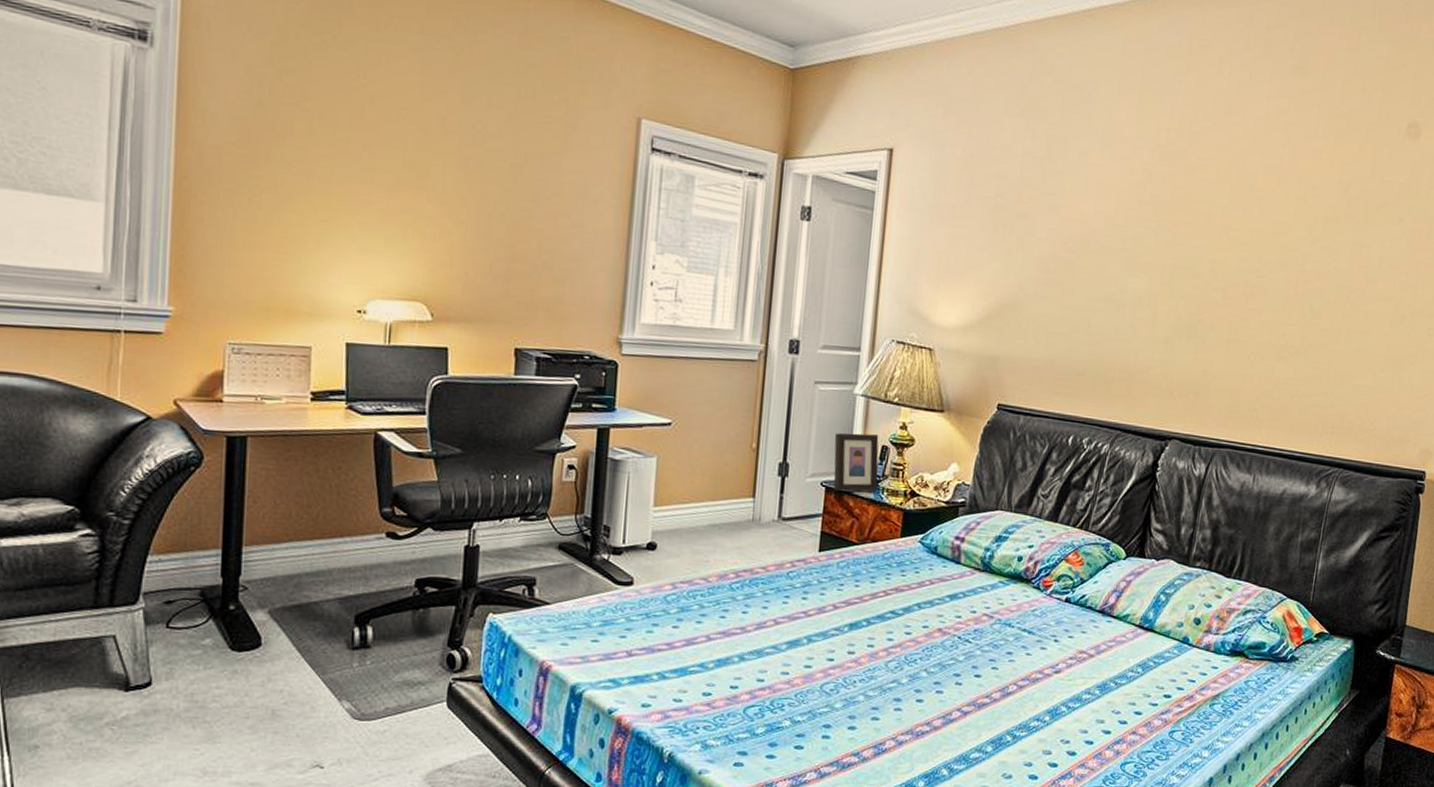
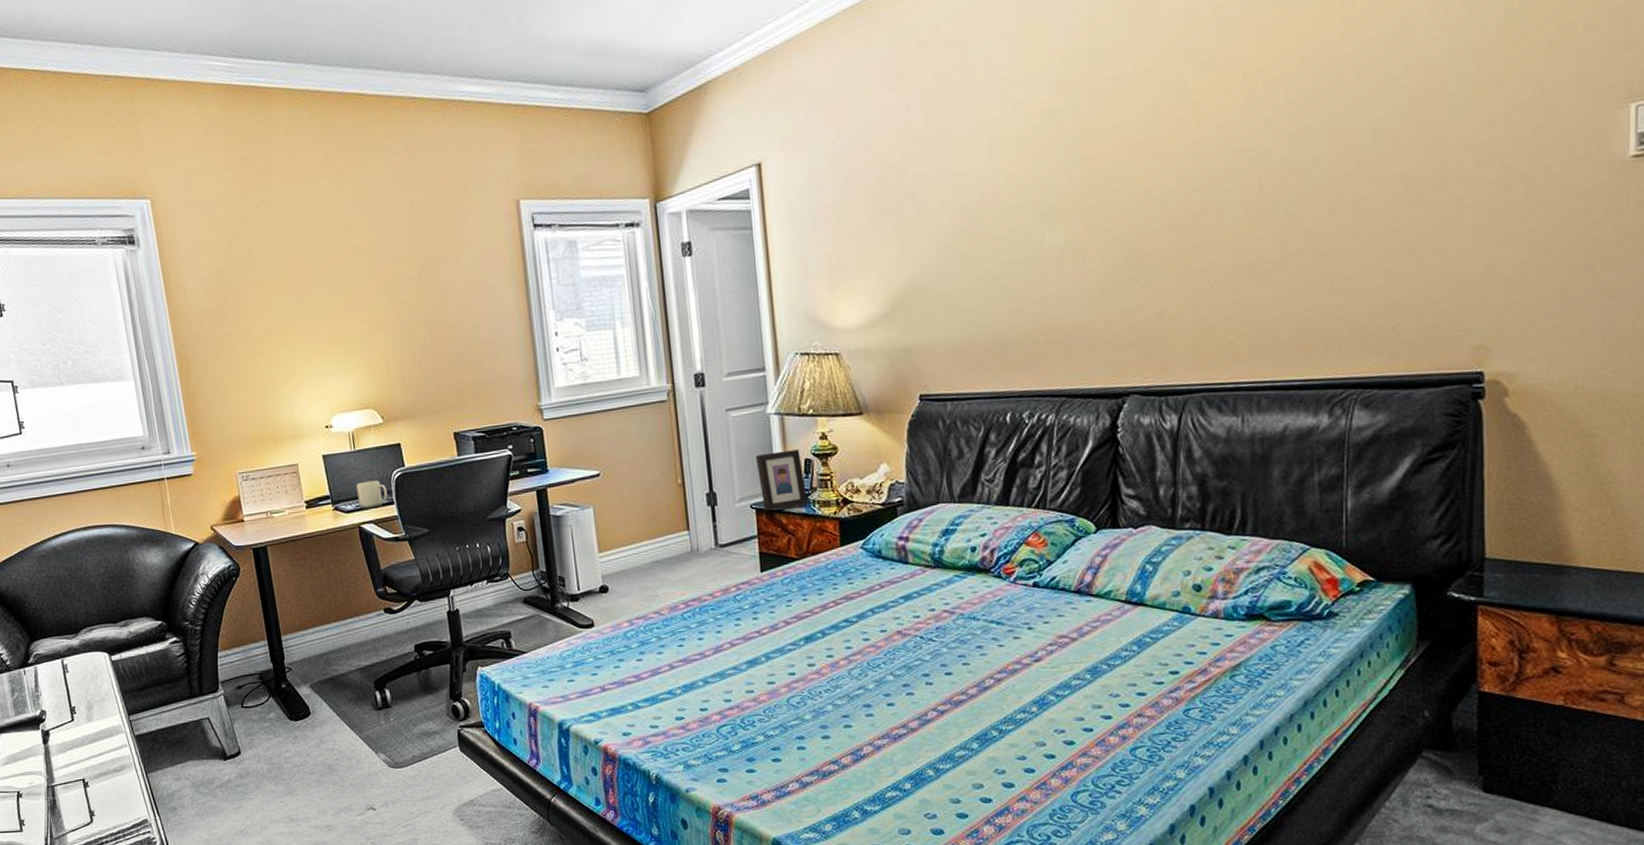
mug: none [381,382,420,416] -> present [356,480,388,510]

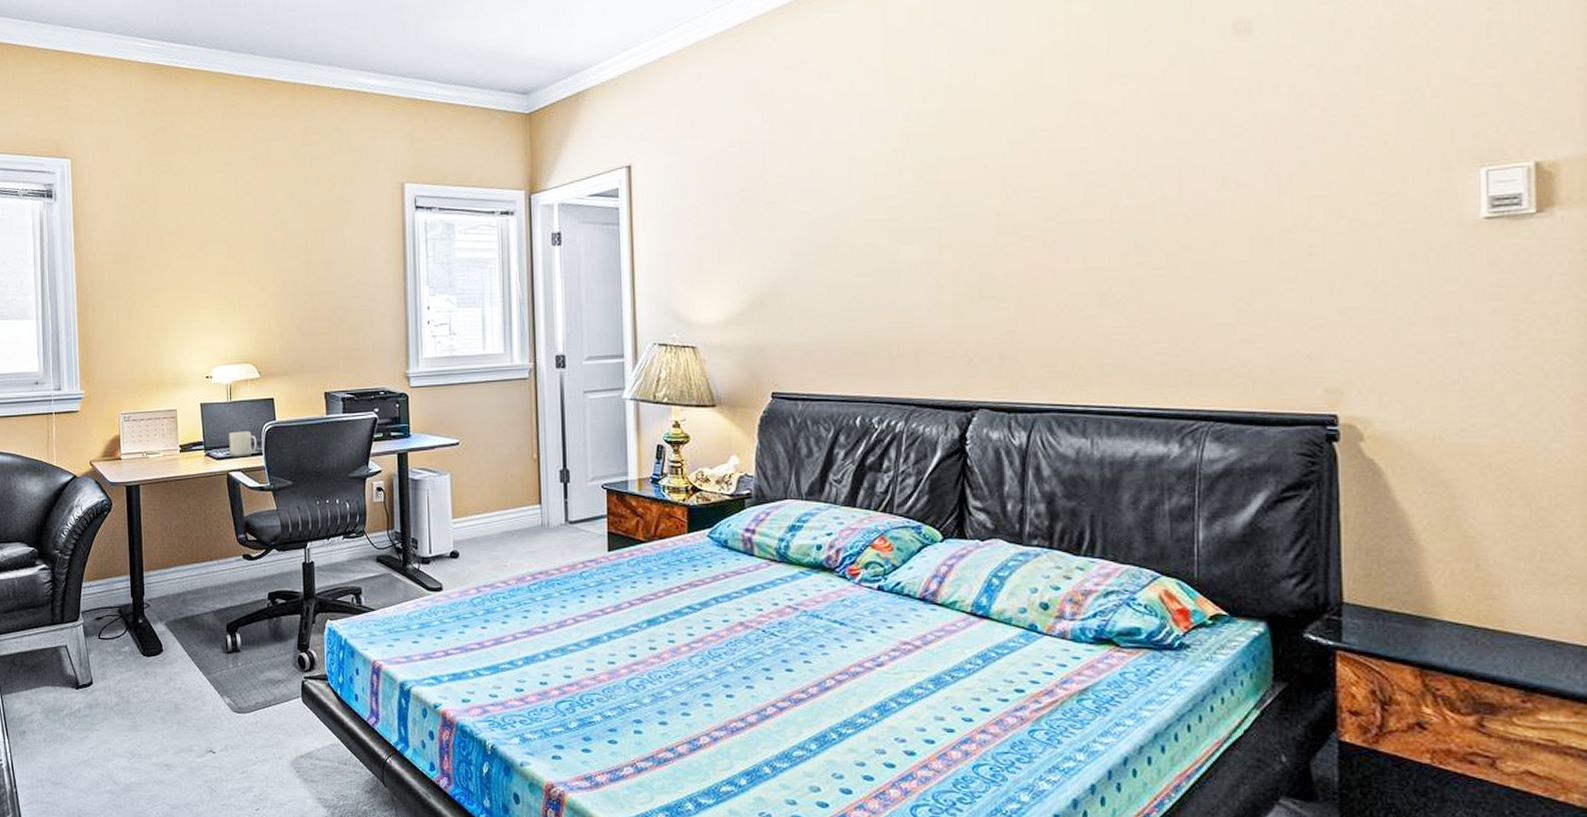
picture frame: present [755,449,809,511] -> none [609,435,659,492]

